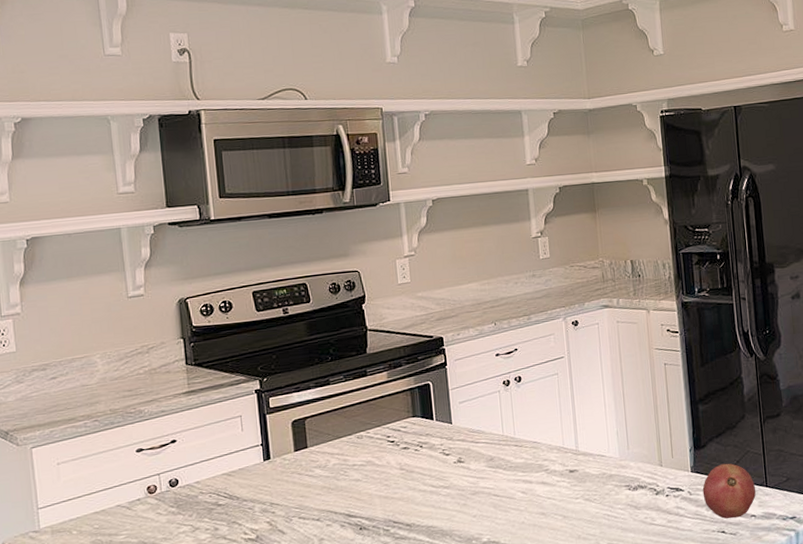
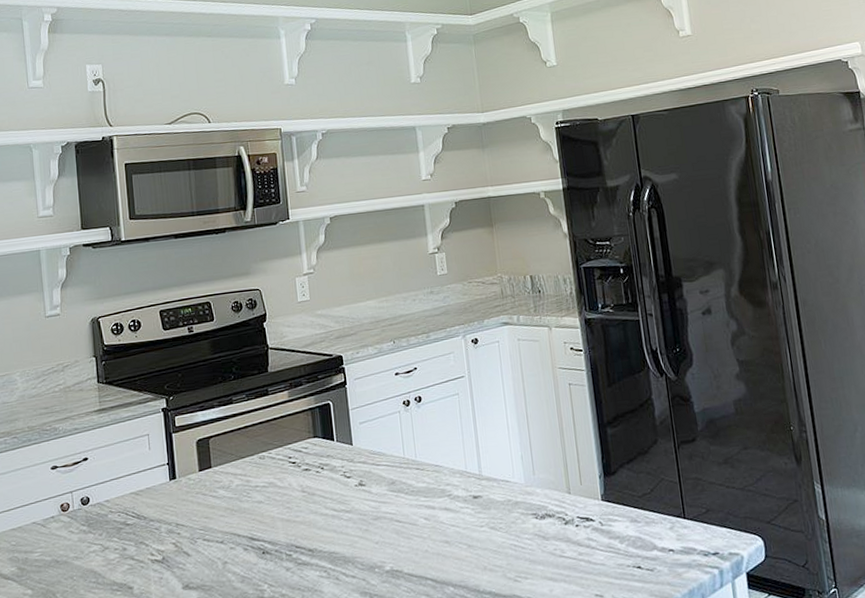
fruit: present [702,463,756,519] -> none [614,491,674,553]

